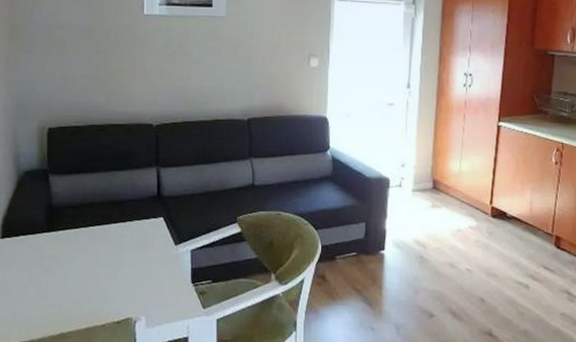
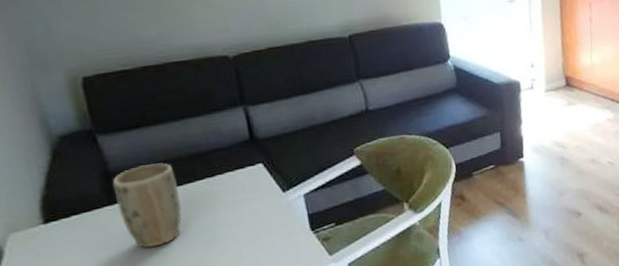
plant pot: none [52,204,98,273] -> present [112,163,182,248]

